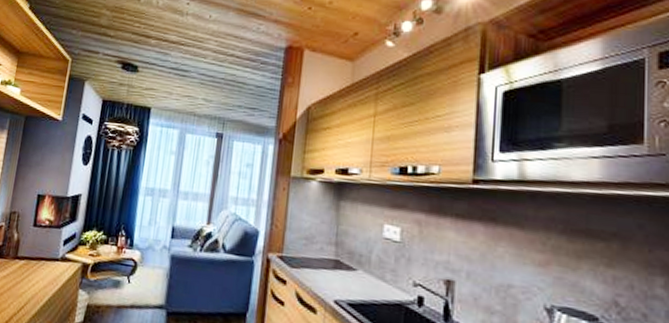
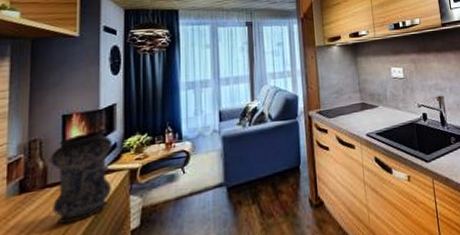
vase: none [18,216,74,299] -> present [50,131,113,225]

